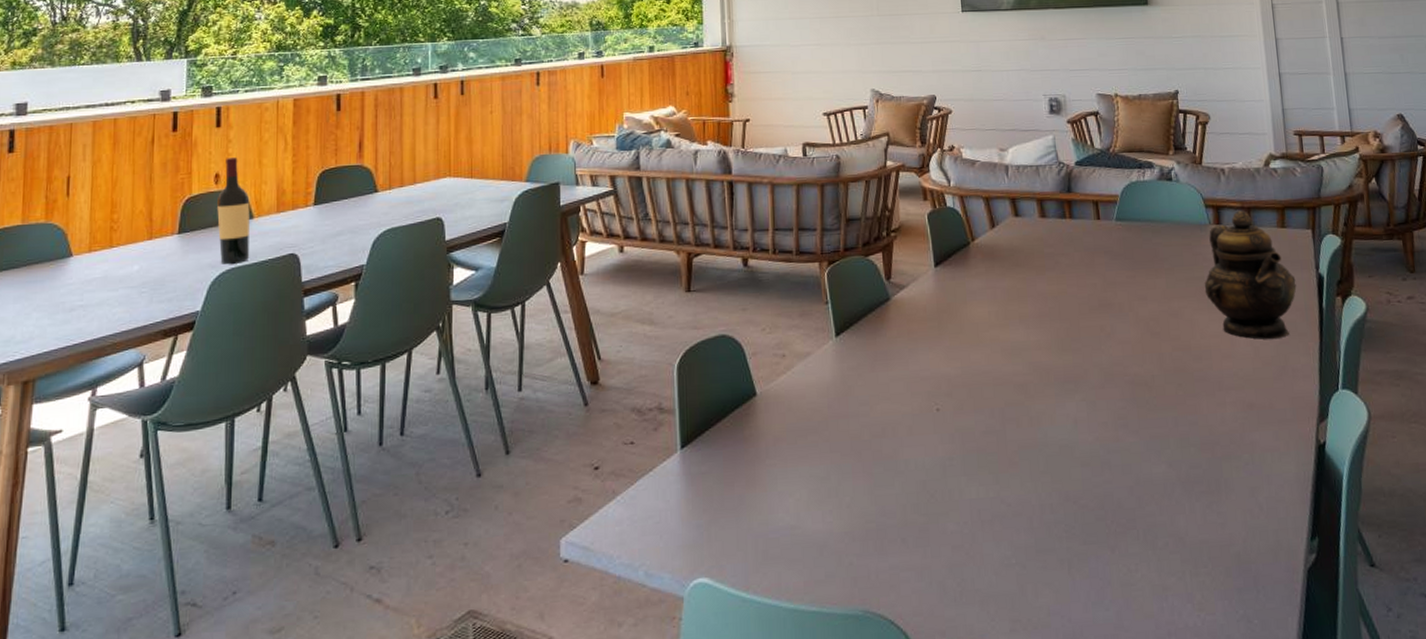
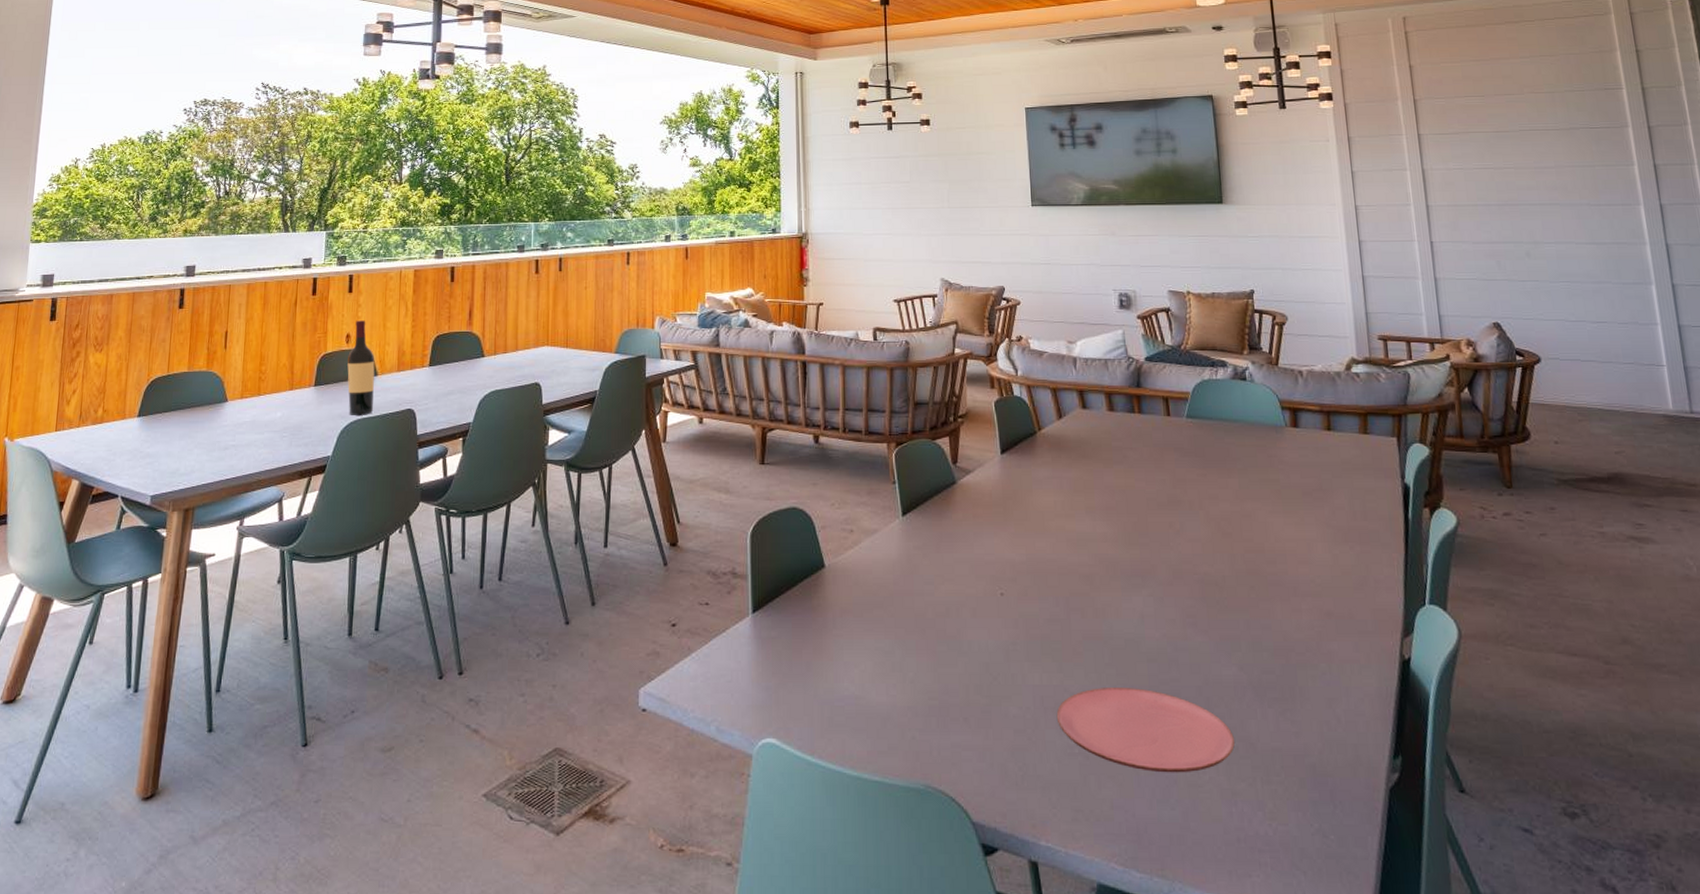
plate: none [993,493,1165,575] -> present [1056,688,1235,773]
teapot: present [1204,210,1297,339] -> none [1279,414,1380,547]

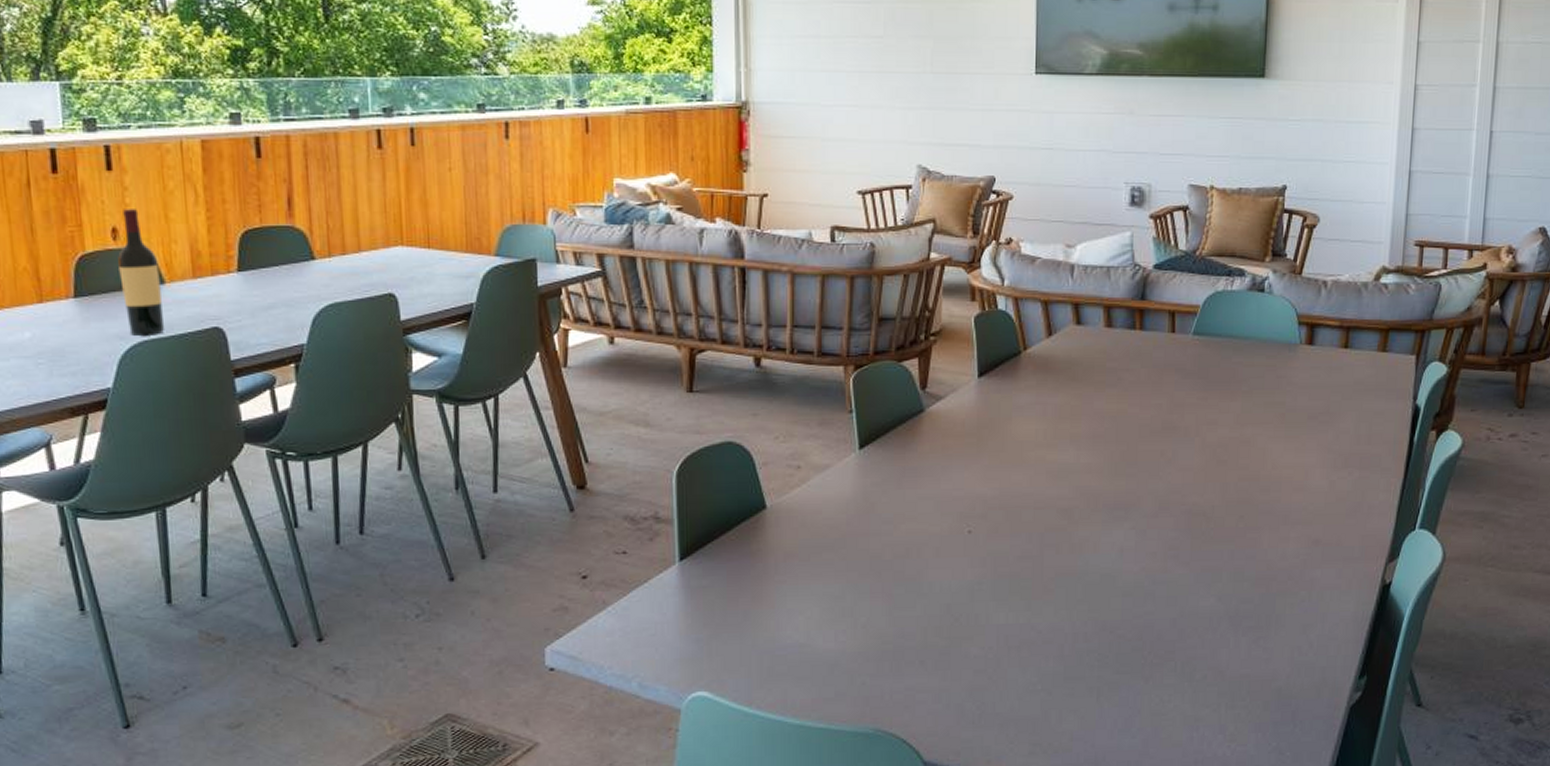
plate: present [1056,688,1235,773] -> none [1020,623,1204,704]

